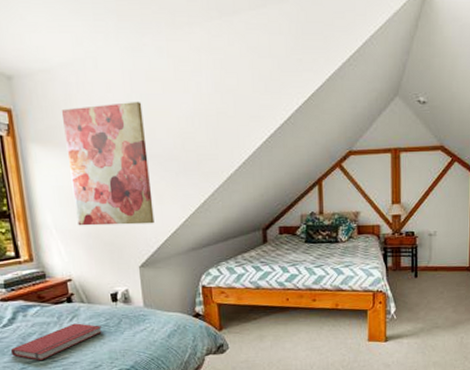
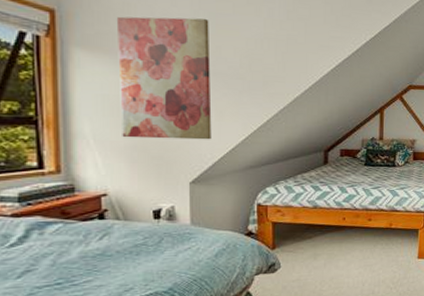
book: present [10,323,102,361] -> none [16,242,138,285]

